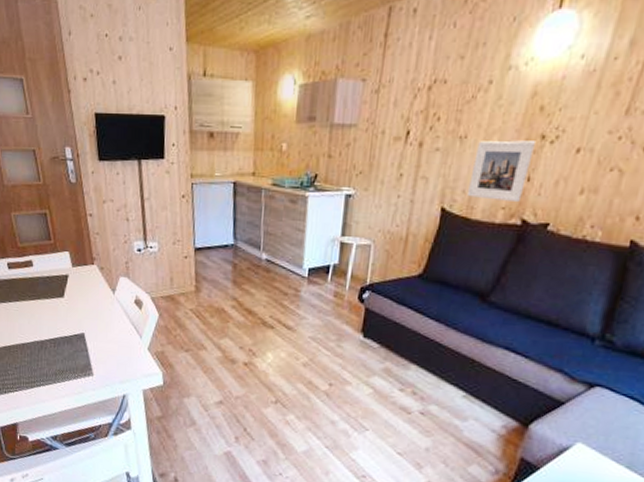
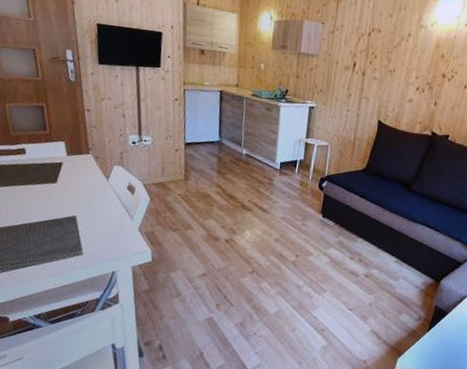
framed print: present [466,140,535,201] -> none [395,75,439,119]

